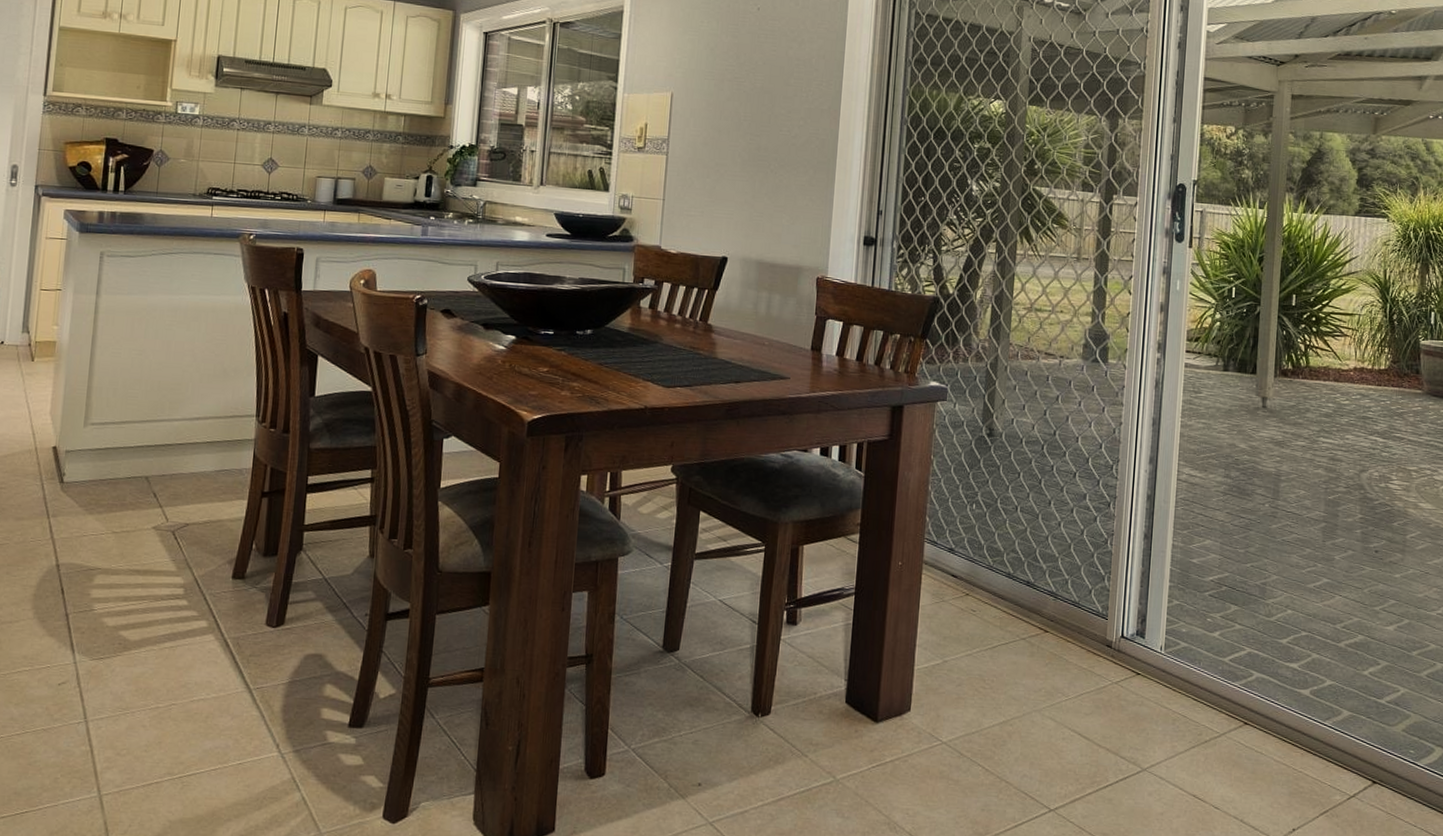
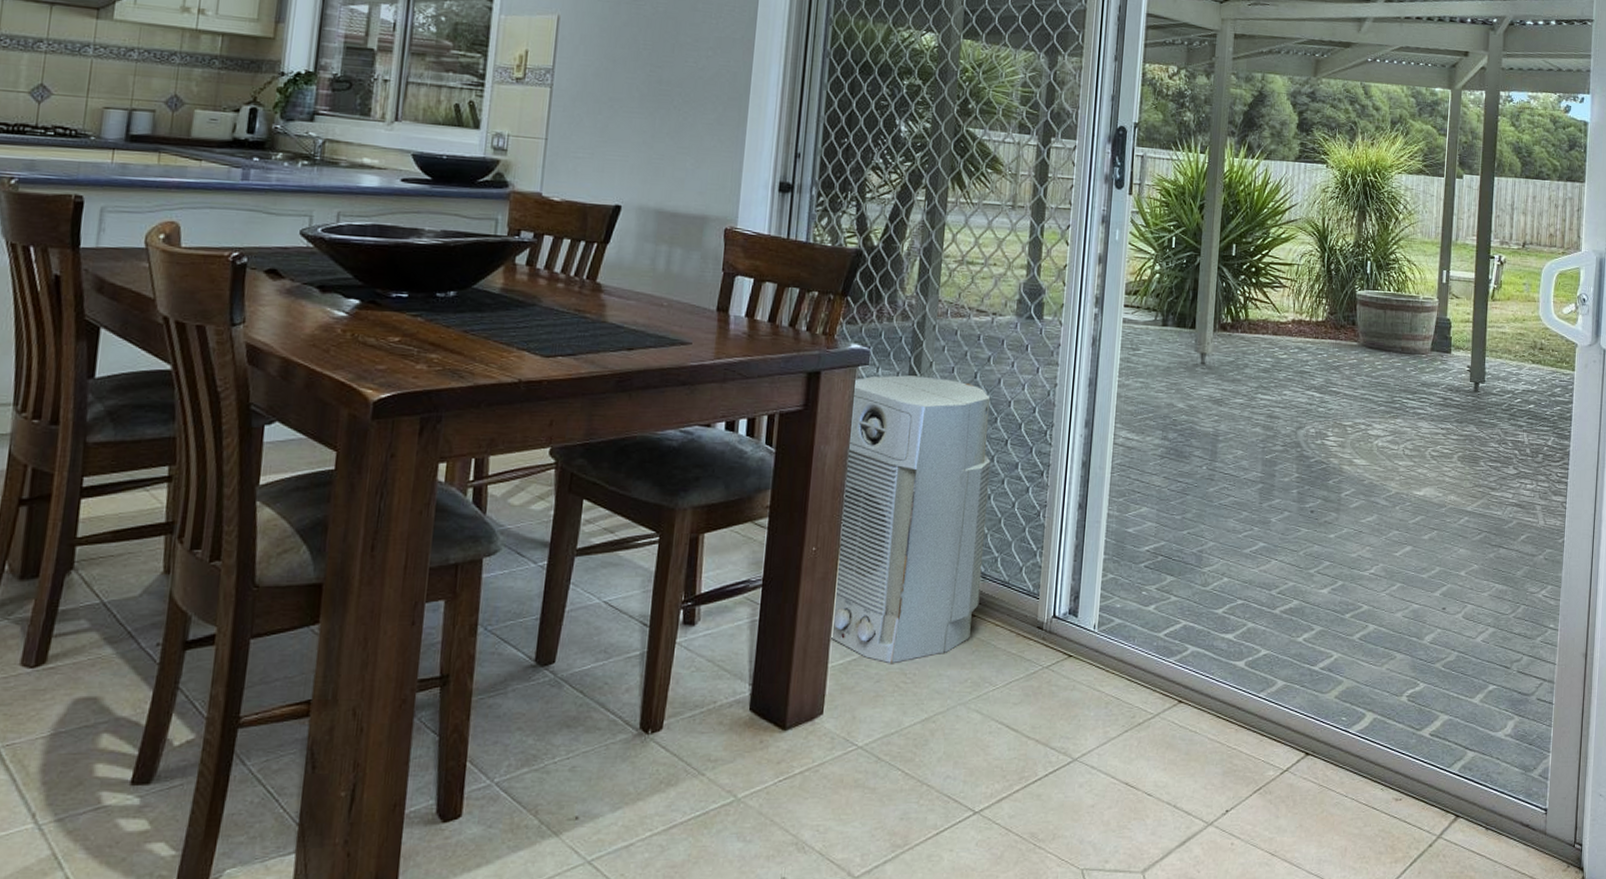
air purifier: none [915,410,1060,671] -> present [830,375,991,664]

